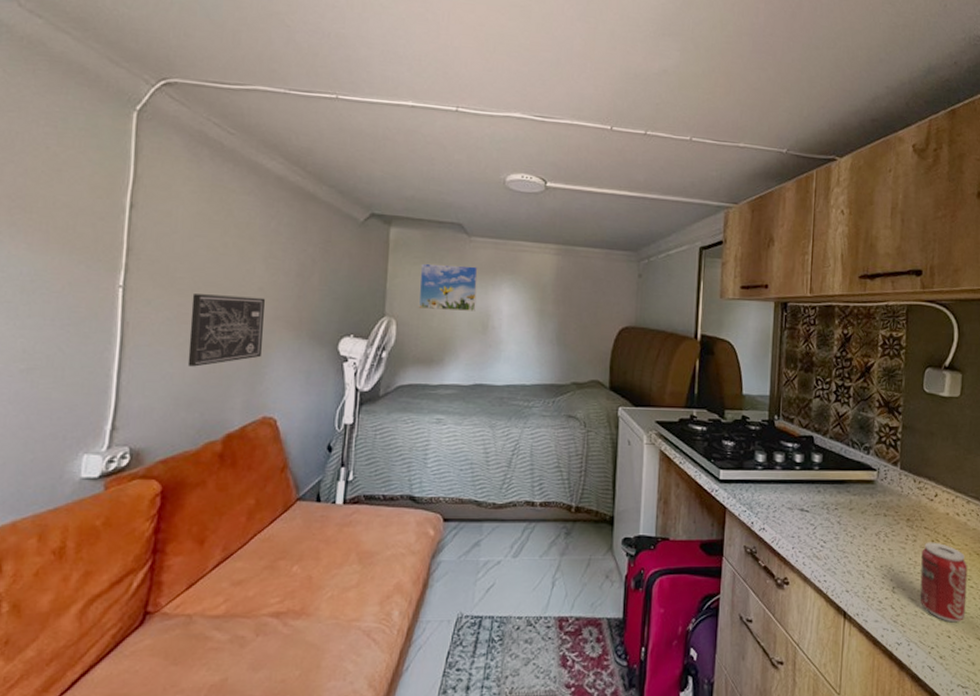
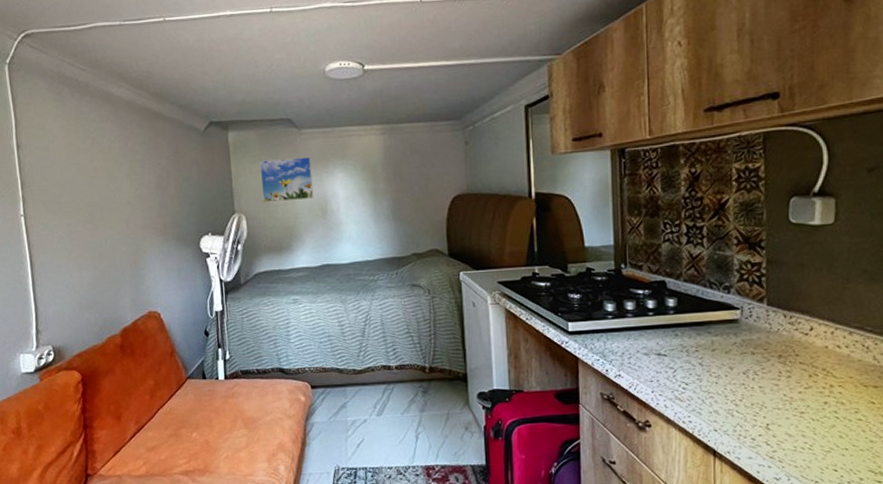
wall art: present [187,294,266,367] -> none [77,210,139,276]
beverage can: present [920,542,968,623] -> none [798,376,854,456]

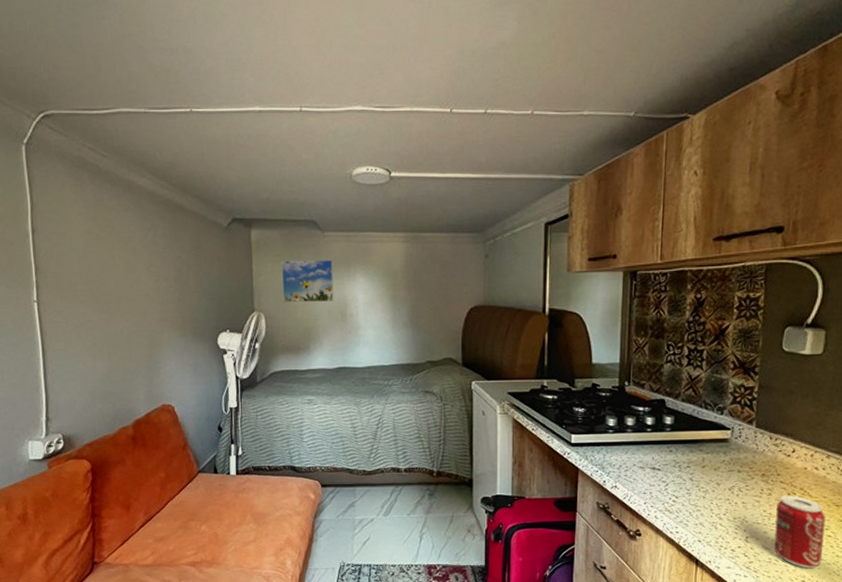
beverage can: none [798,376,854,456] -> present [774,495,826,569]

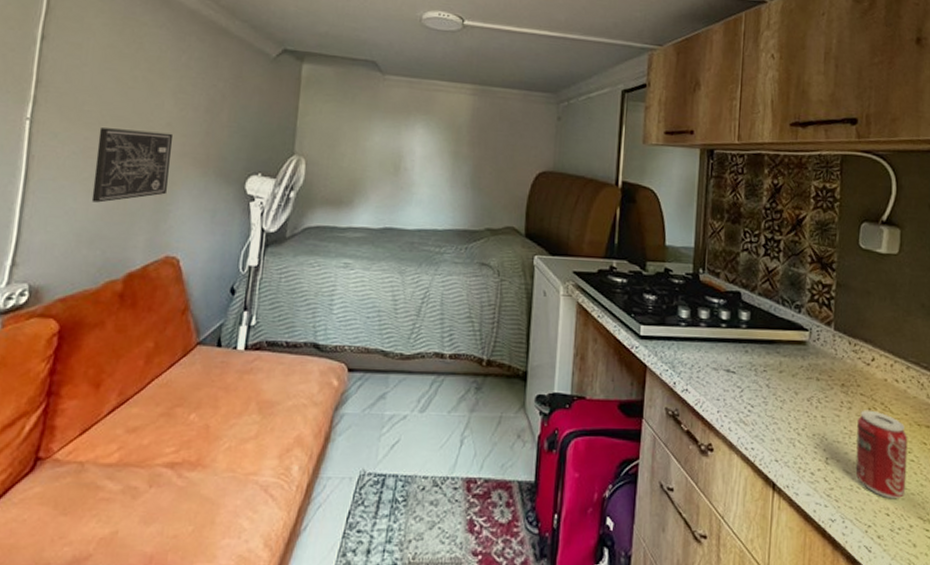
wall art: none [92,302,155,366] -> present [91,128,174,203]
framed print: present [281,260,334,302] -> none [328,101,391,152]

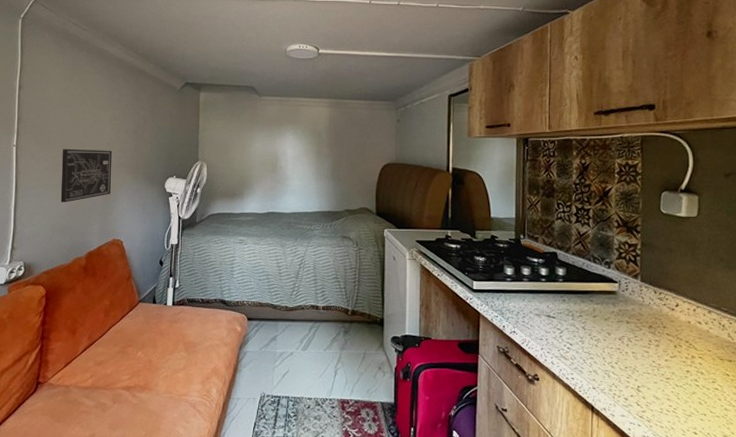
beverage can: present [855,410,908,499] -> none [665,347,712,421]

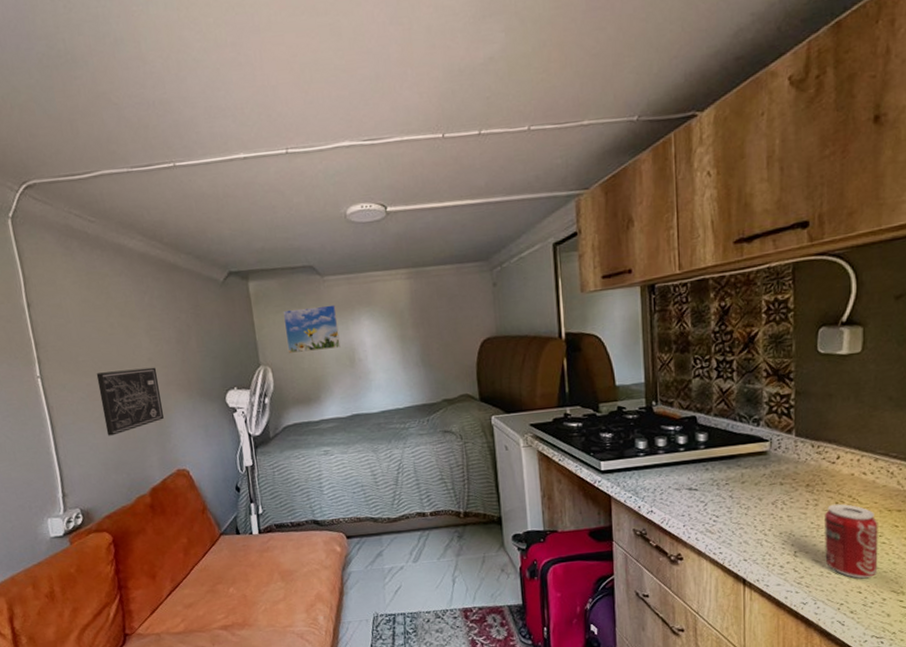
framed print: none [223,119,267,155] -> present [282,304,341,353]
beverage can: none [665,347,712,421] -> present [825,503,878,579]

